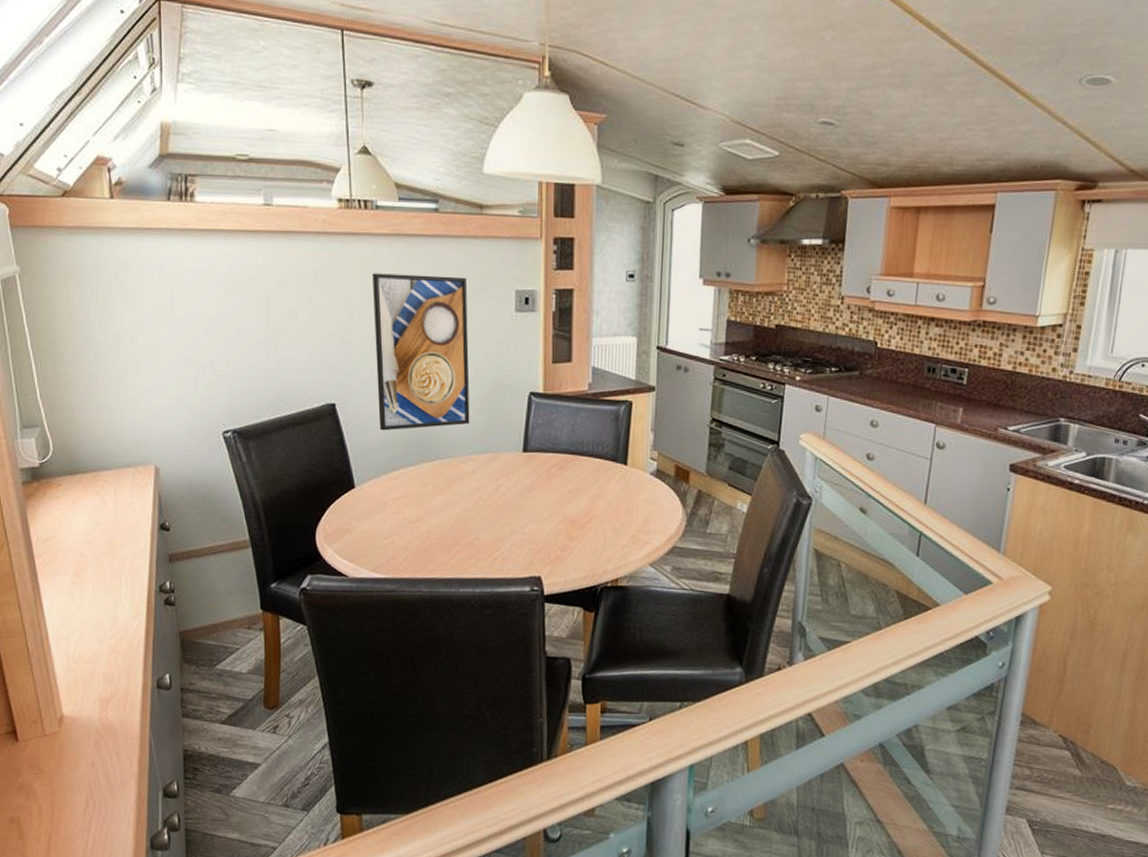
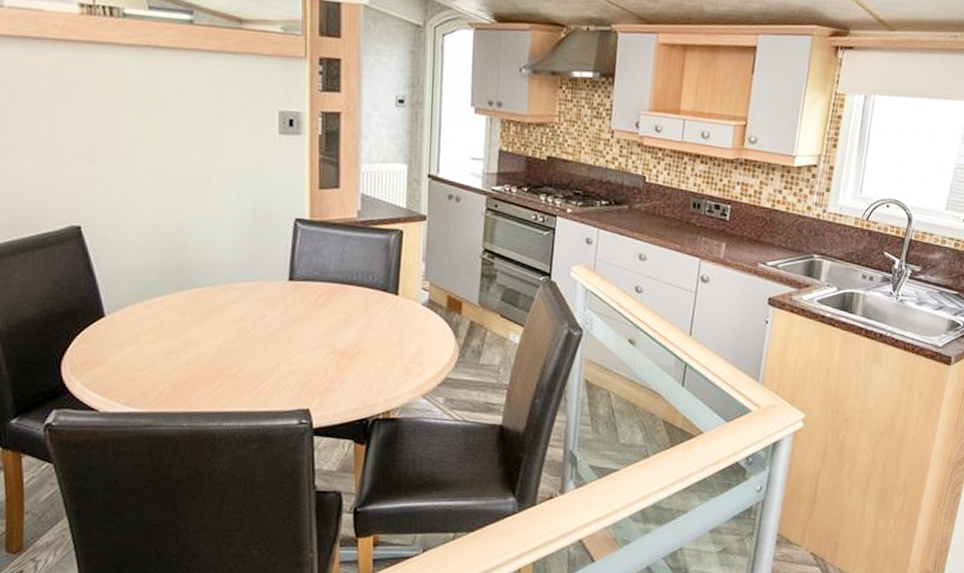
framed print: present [372,273,470,431] -> none [119,86,231,257]

